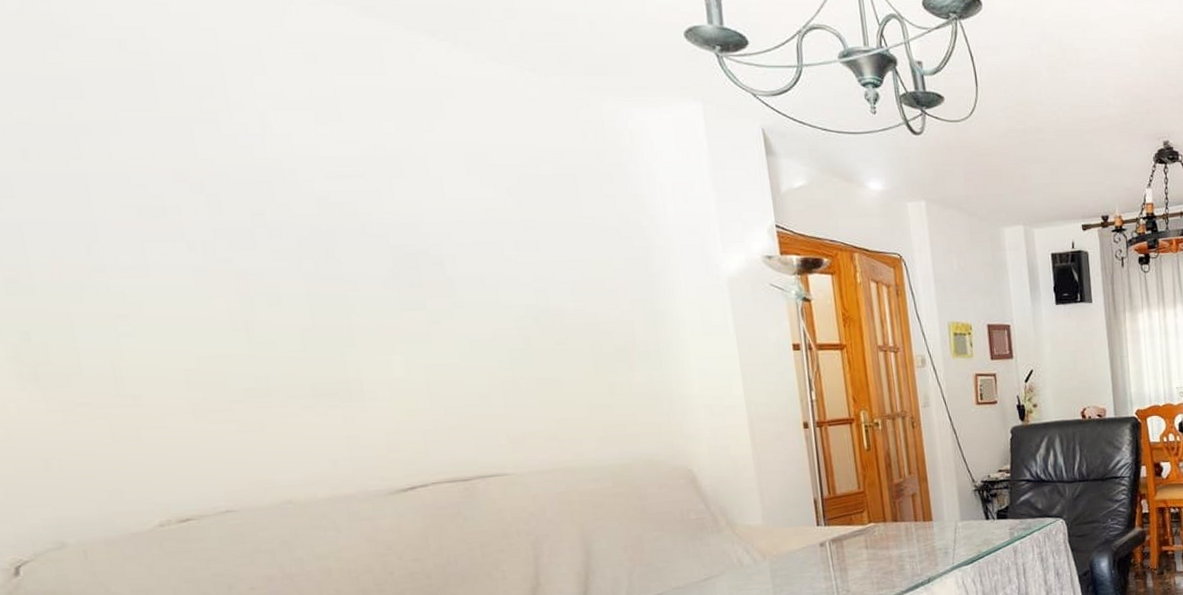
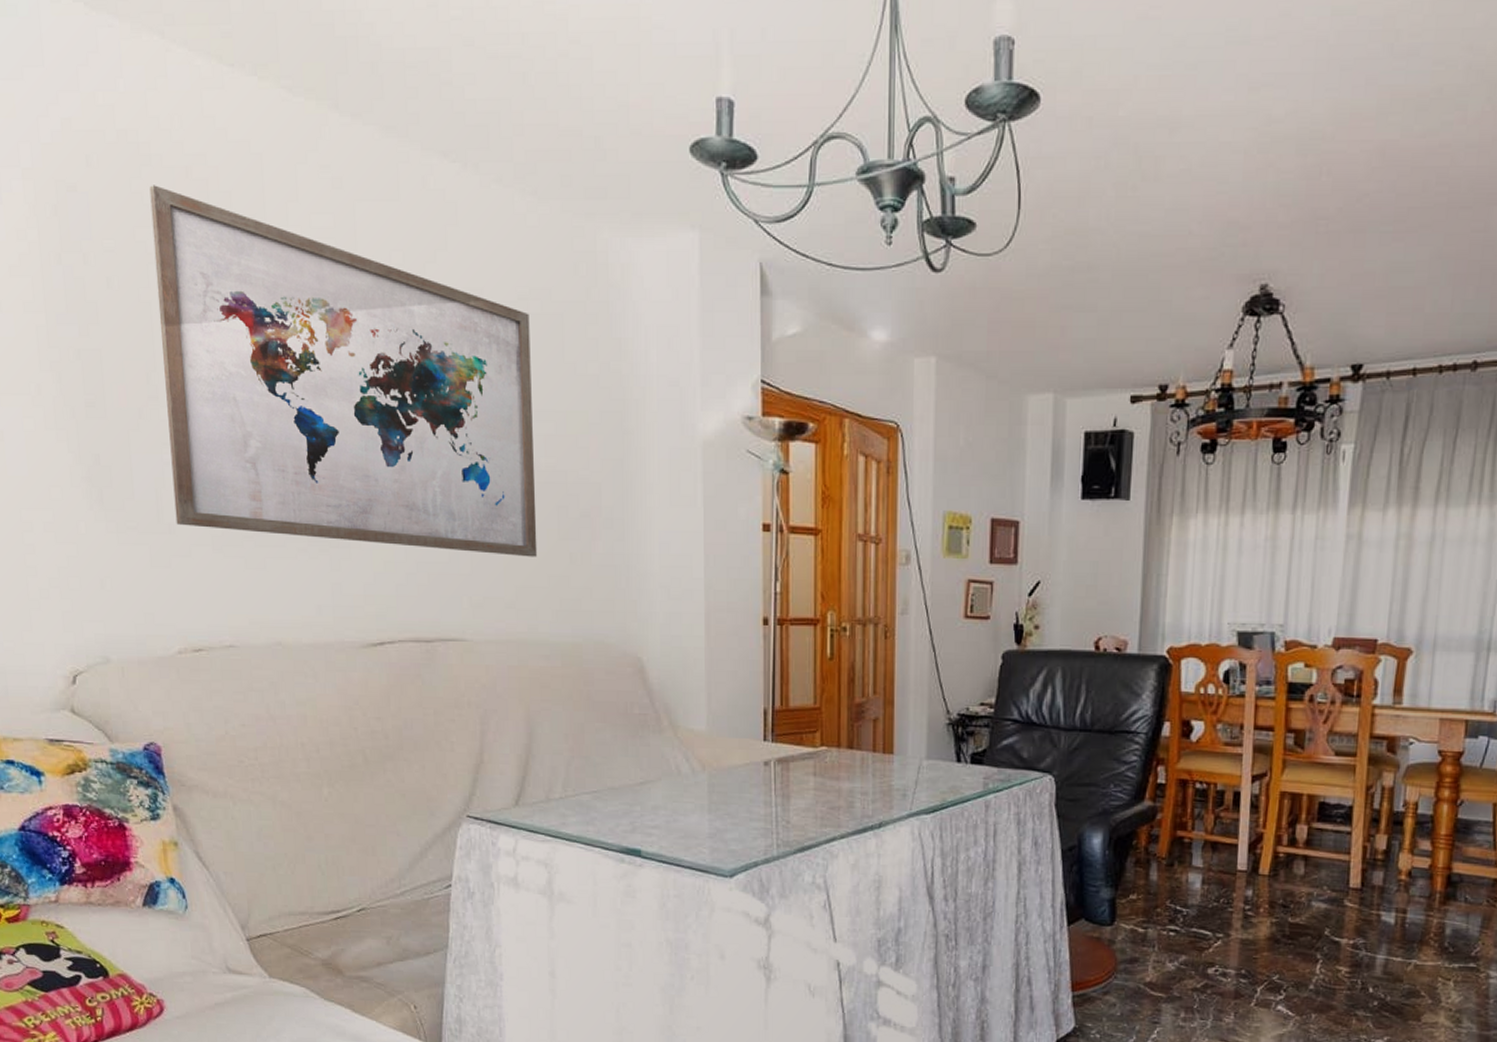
wall art: none [71,57,576,397] -> present [149,185,538,557]

